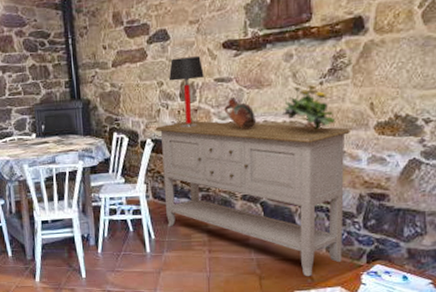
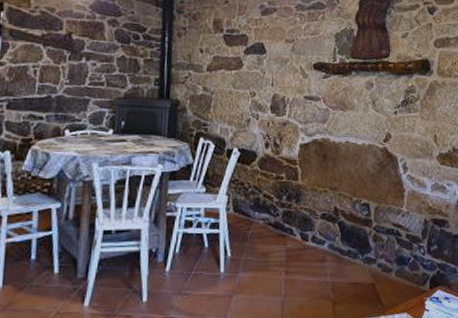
sideboard: present [155,121,350,277] -> none [243,134,418,303]
table lamp: present [168,56,204,128] -> none [261,71,295,141]
ceramic jug: present [224,97,257,131] -> none [311,116,340,149]
flowering plant: present [281,85,336,132] -> none [361,112,407,156]

